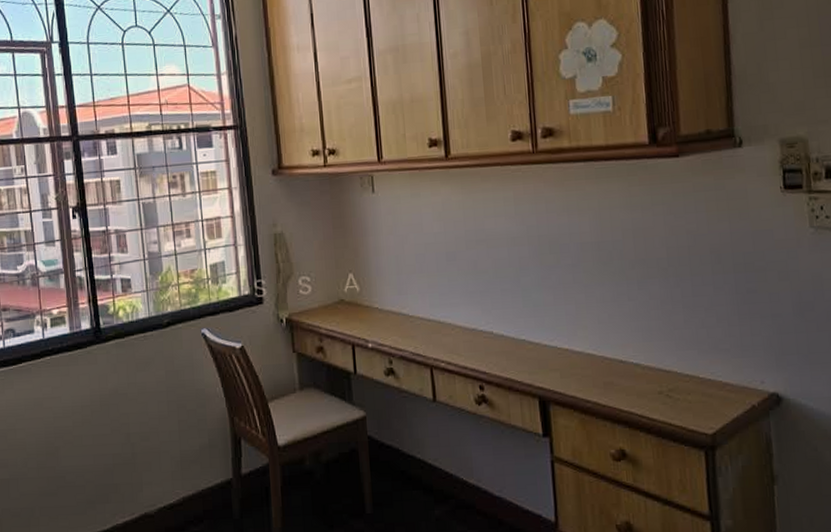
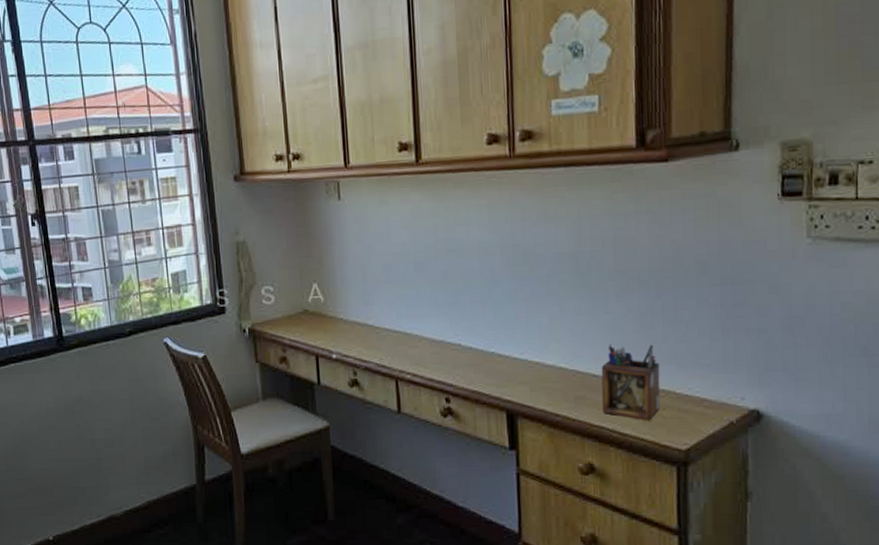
desk organizer: none [627,330,685,406] -> present [601,344,661,421]

